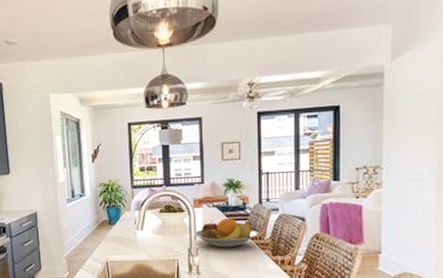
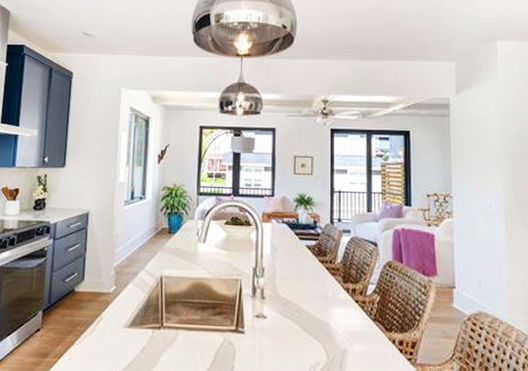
fruit bowl: present [194,218,258,247] -> none [260,237,329,270]

